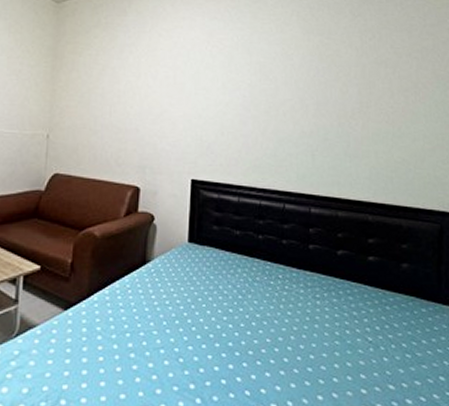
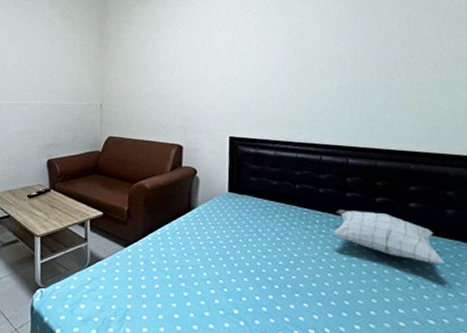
pillow: none [296,262,401,323] -> present [333,208,444,265]

